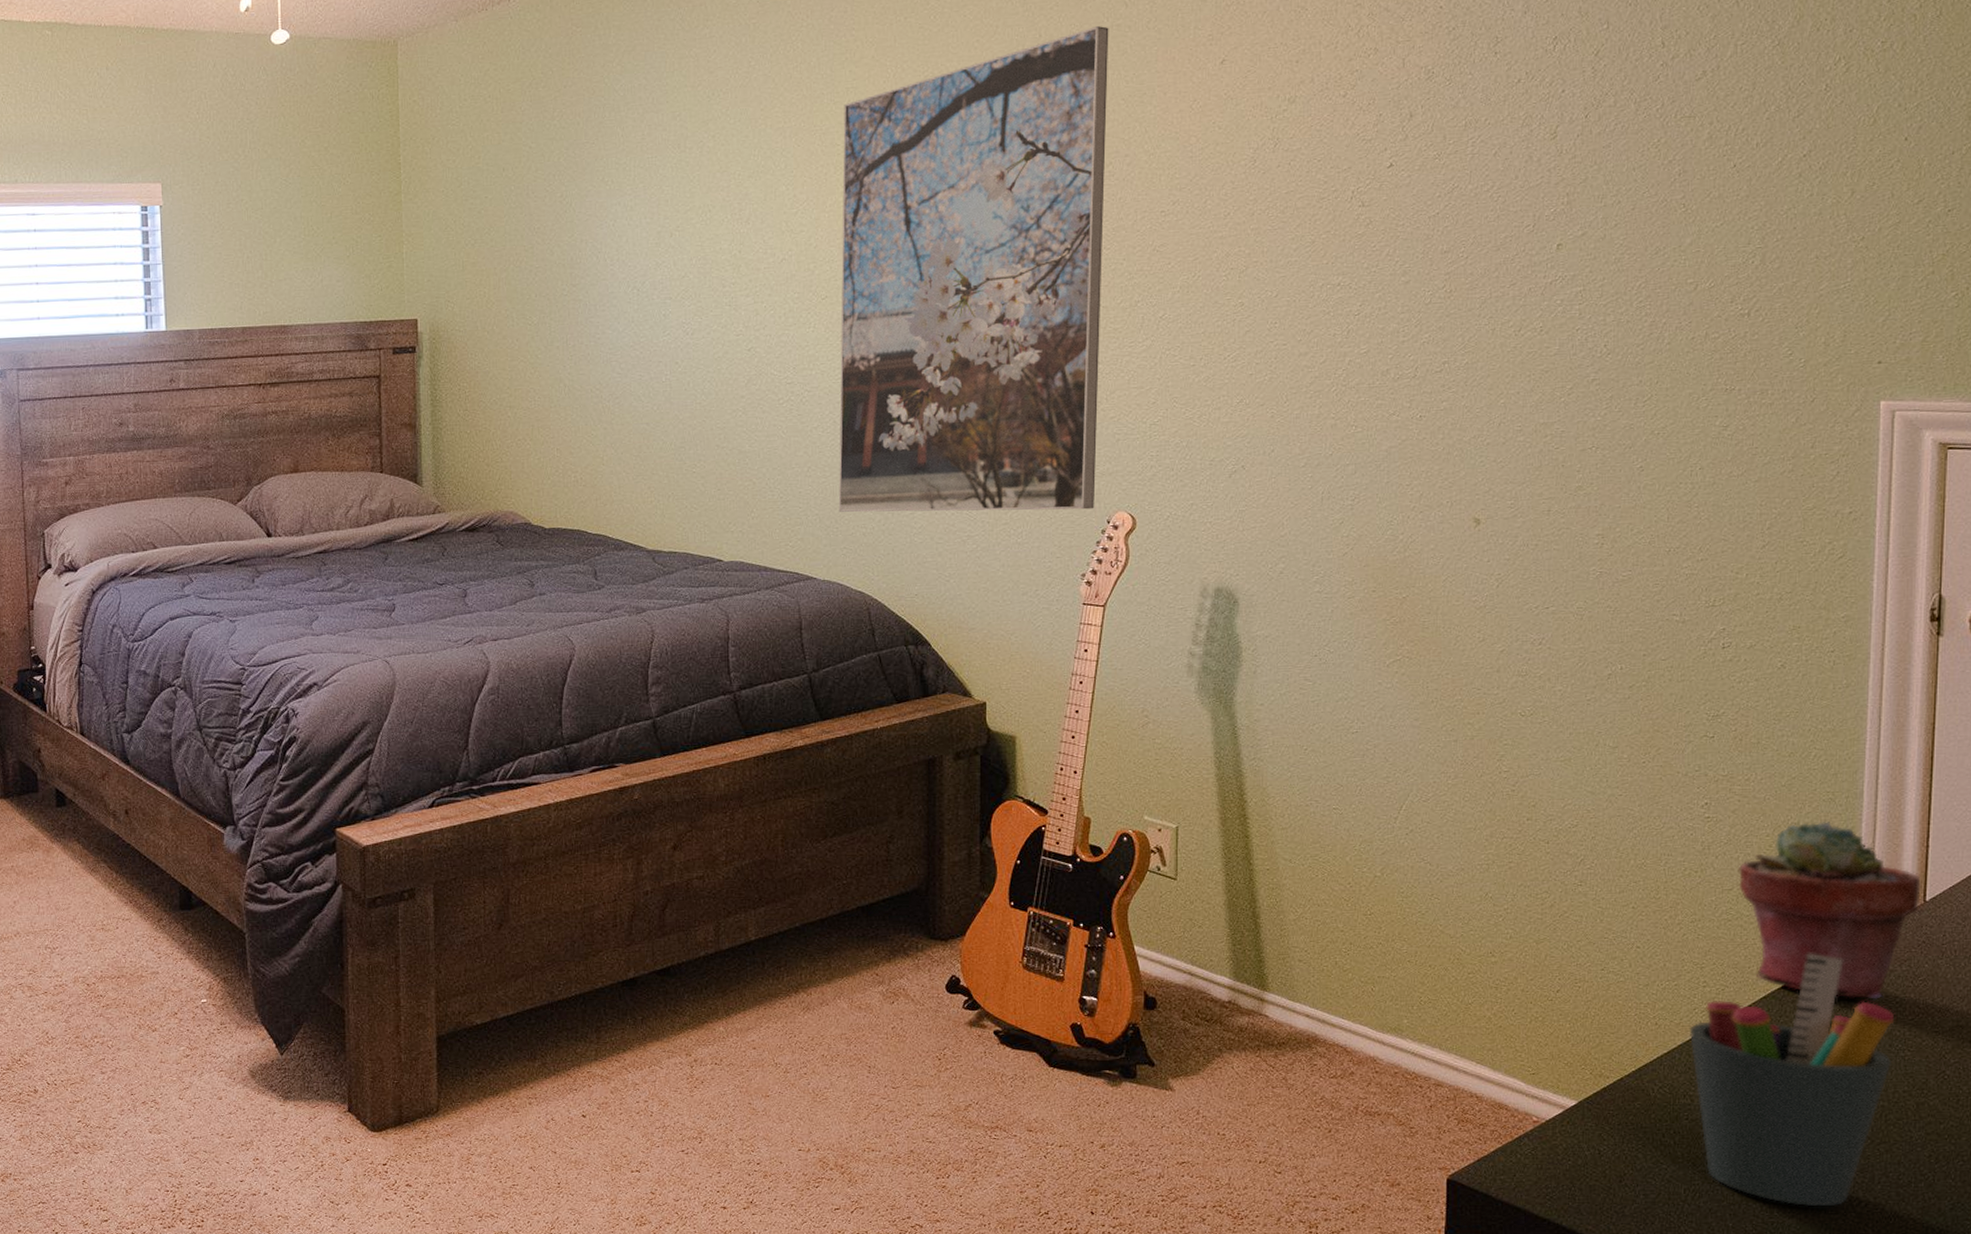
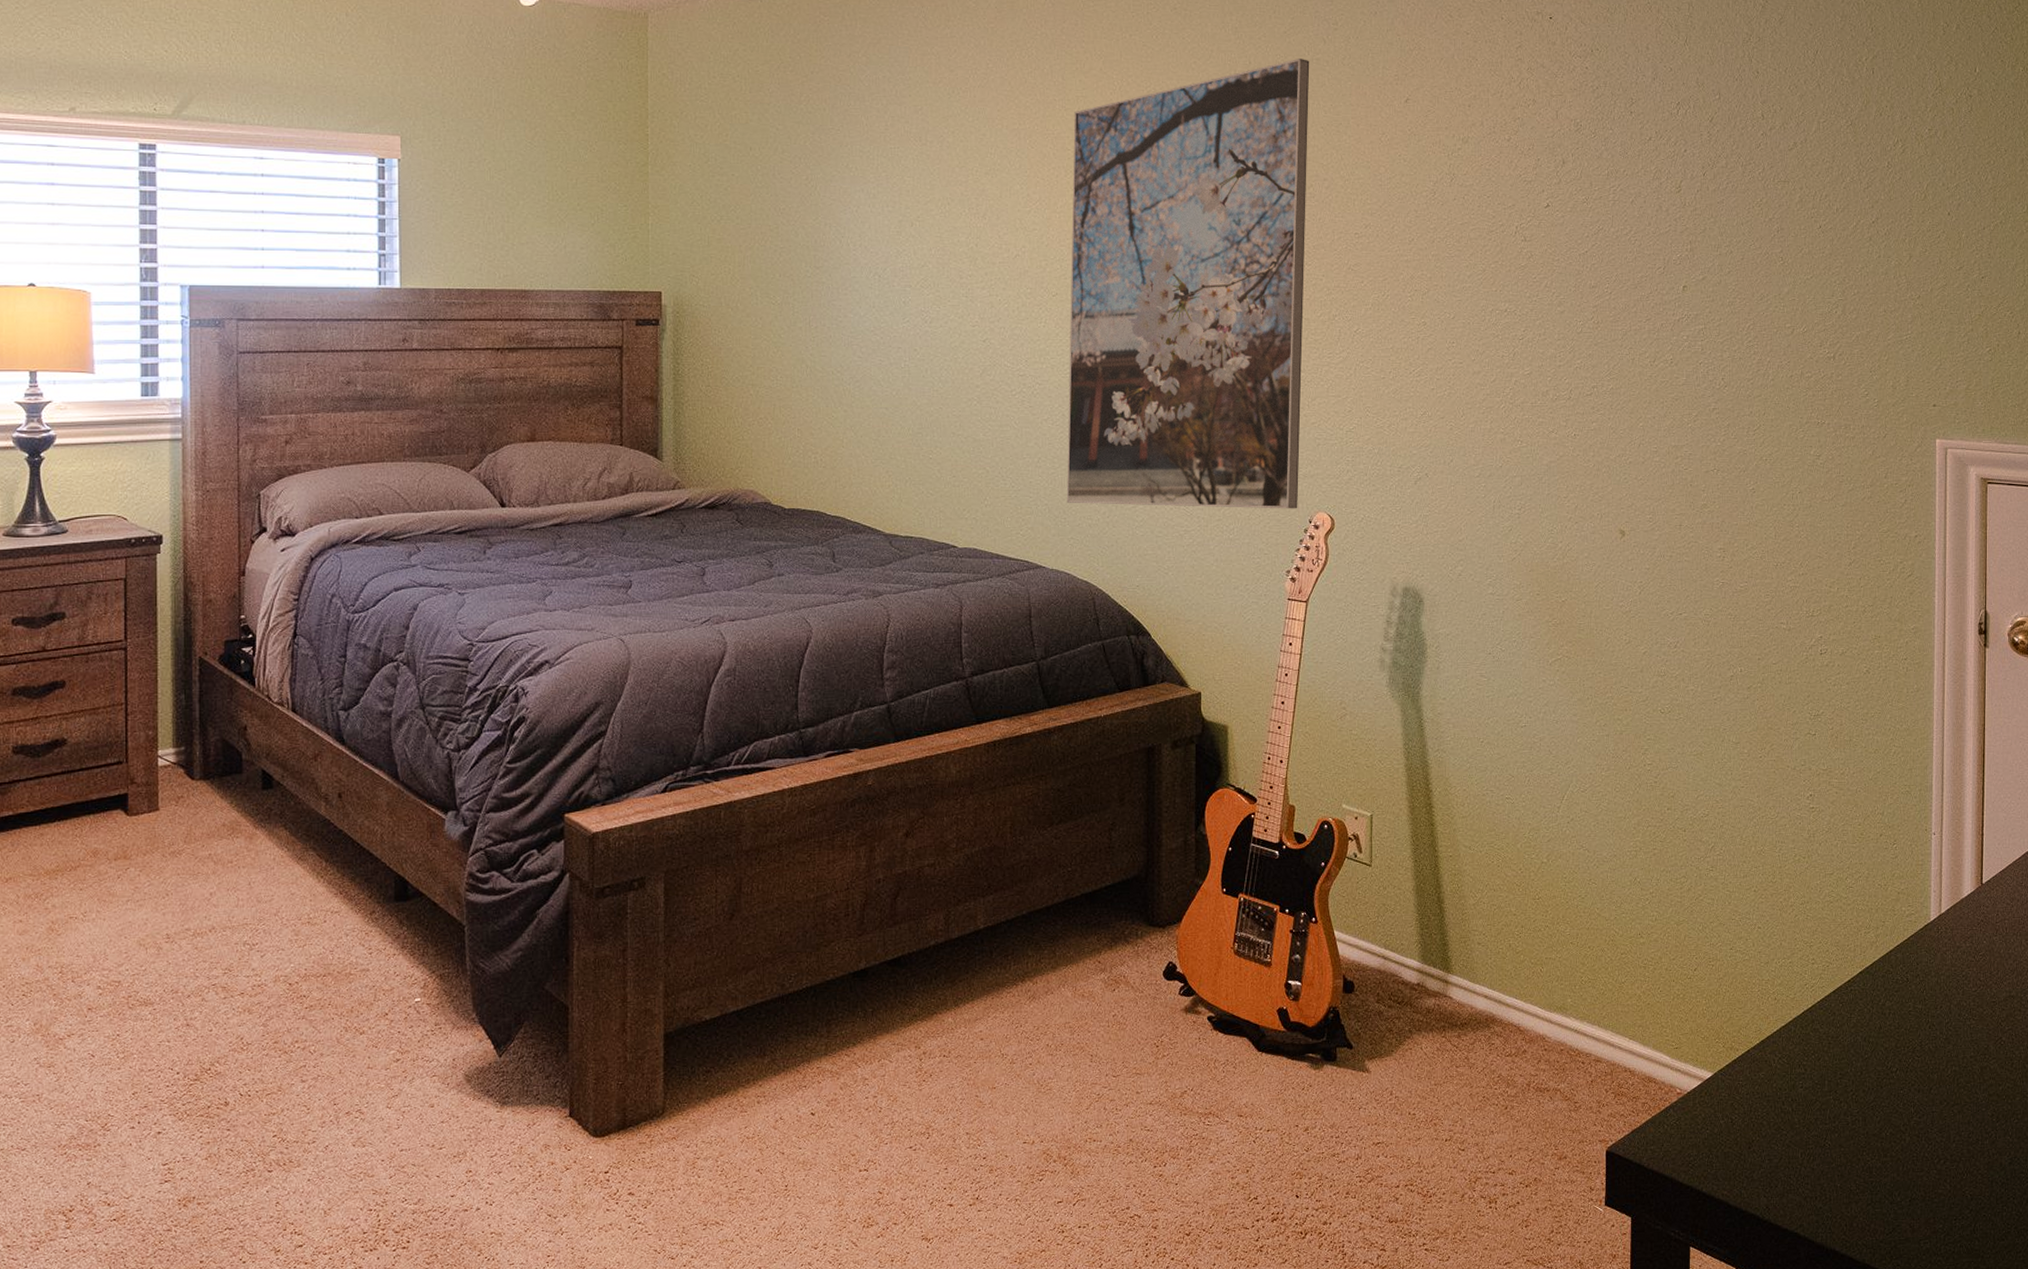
pen holder: present [1689,953,1895,1206] -> none [1801,931,1962,1165]
potted succulent: present [1737,820,1921,1001] -> none [1837,811,1979,974]

